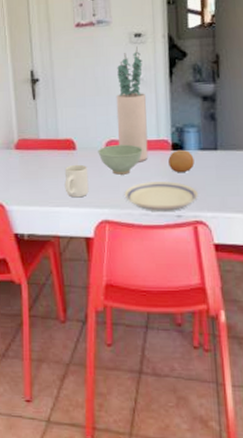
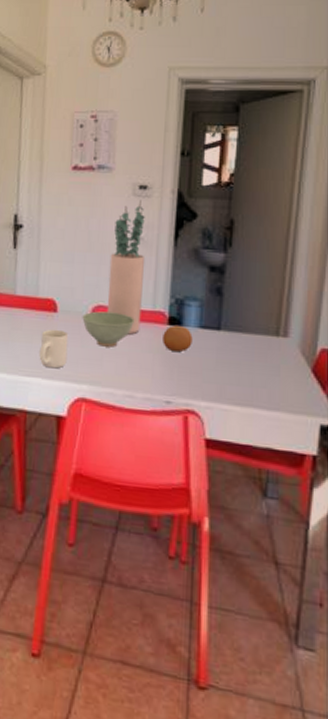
plate: present [124,181,198,211] -> none [107,358,193,395]

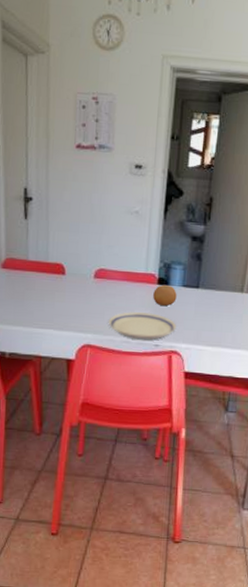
mug: present [39,329,69,369] -> none [50,289,76,322]
bowl: present [82,311,135,347] -> none [87,273,131,303]
vase: present [106,200,146,335] -> none [107,178,140,293]
plate: none [107,358,193,395] -> present [108,312,176,340]

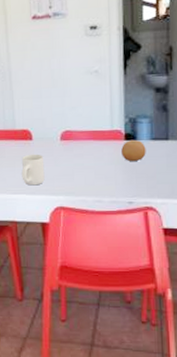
mug: none [50,289,76,322] -> present [21,154,45,186]
plate: present [108,312,176,340] -> none [78,170,149,198]

